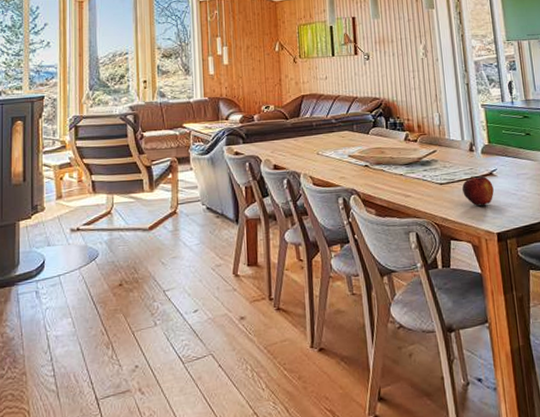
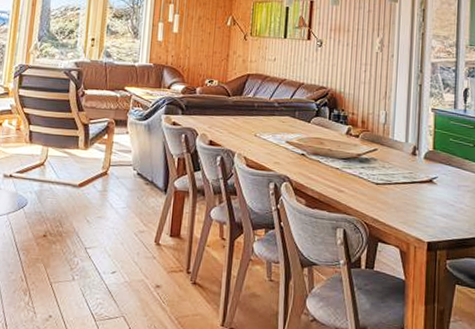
fruit: present [462,176,494,206] -> none [398,181,431,212]

